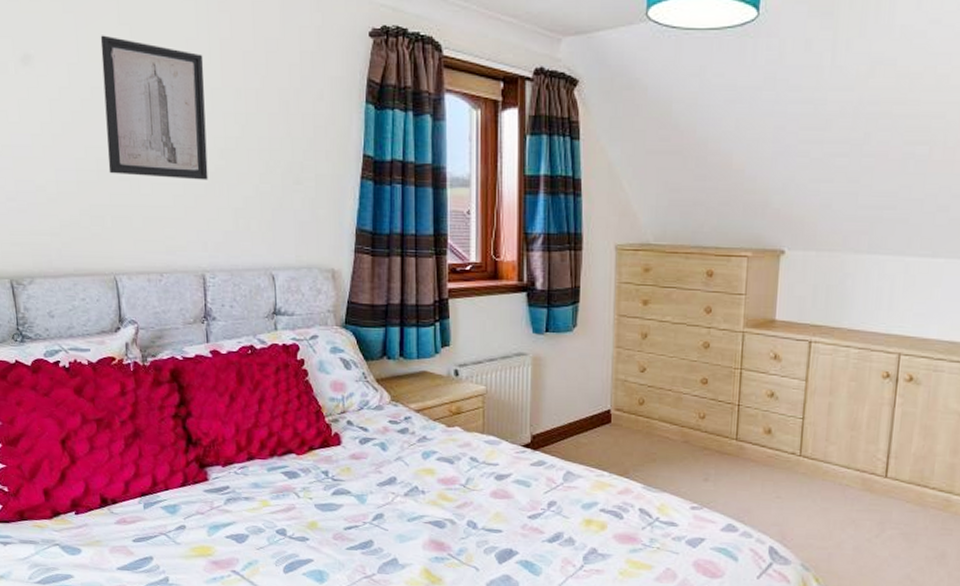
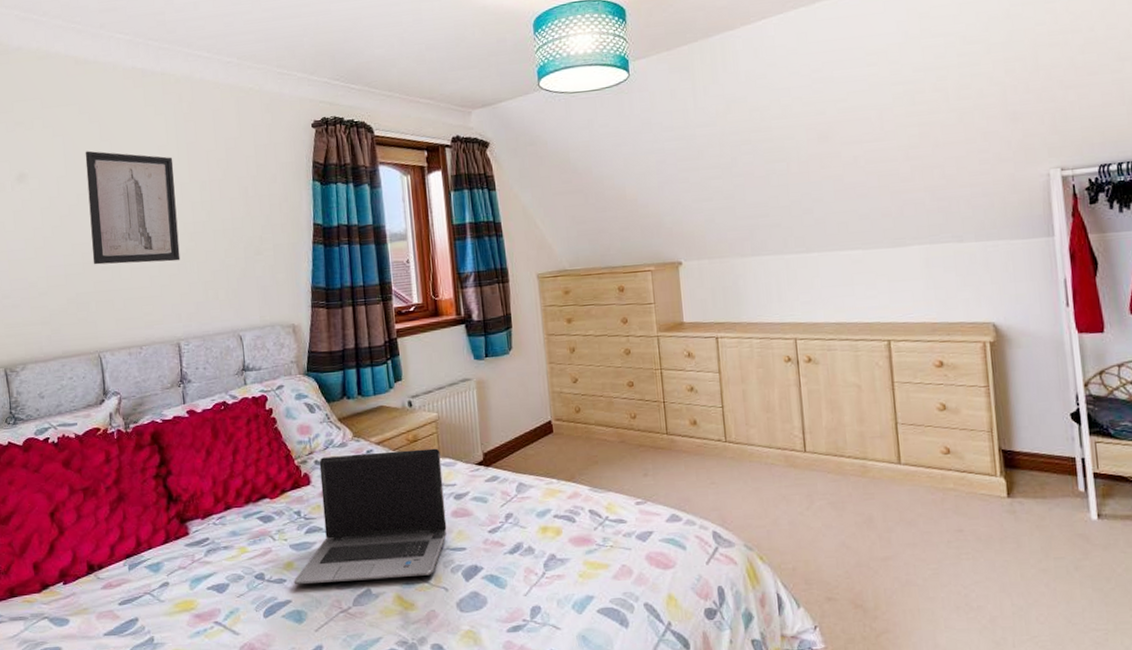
laptop computer: none [317,418,484,553] -> present [294,448,447,585]

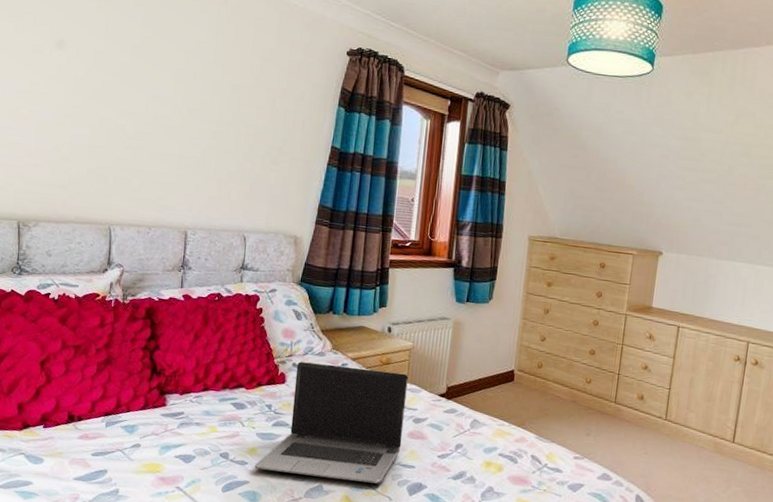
wall art: present [85,150,181,265] -> none [117,32,210,155]

